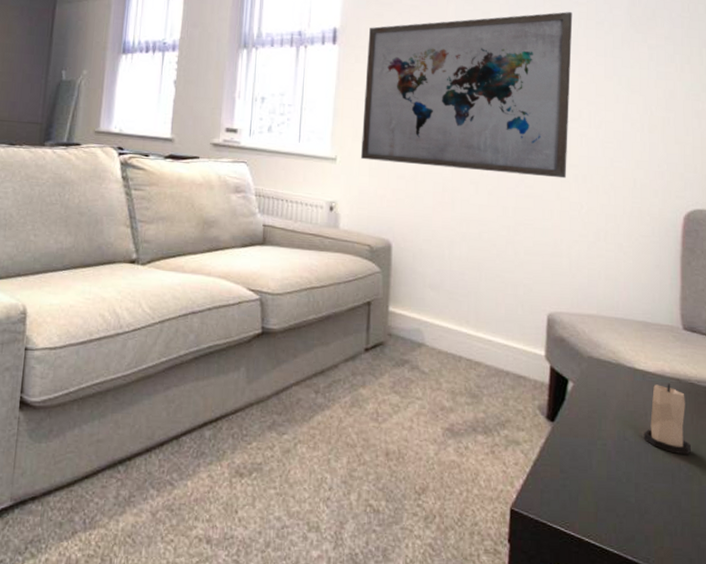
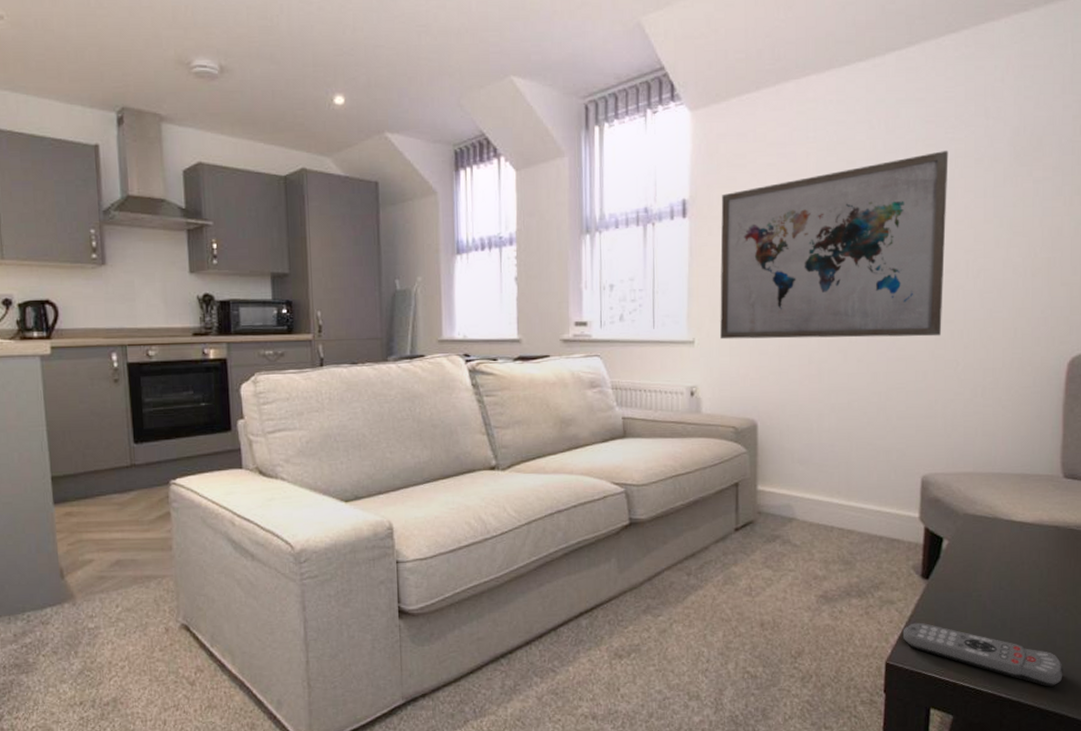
remote control: none [528,467,689,553] -> present [902,622,1063,687]
candle: present [643,384,691,454] -> none [1020,532,1068,597]

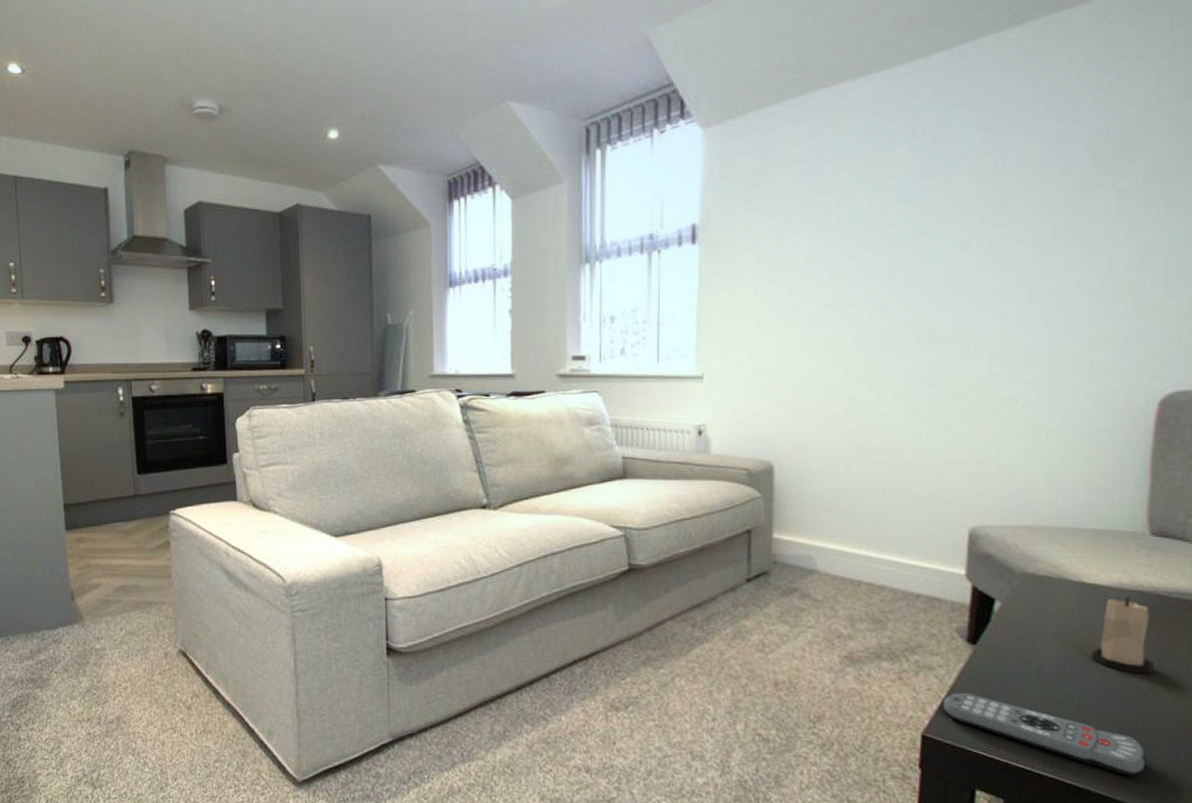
wall art: present [720,150,949,340] -> none [733,159,1009,375]
candle: none [1020,532,1068,597] -> present [1091,597,1154,673]

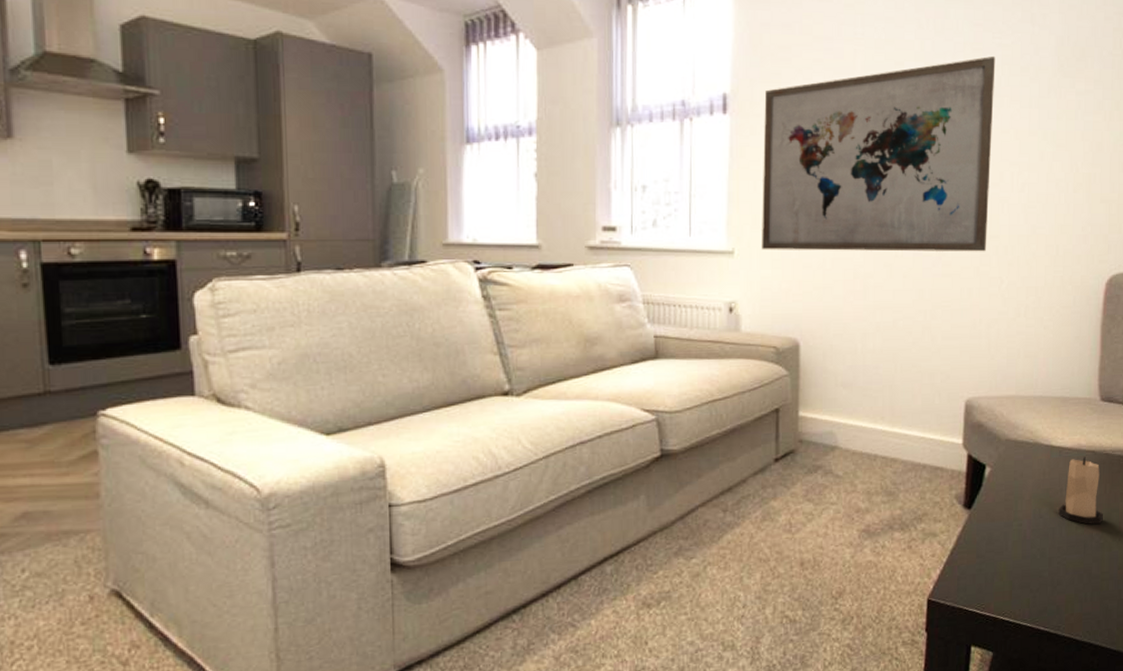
wall art: none [733,159,1009,375] -> present [762,55,996,252]
remote control: present [943,692,1146,776] -> none [944,555,1098,617]

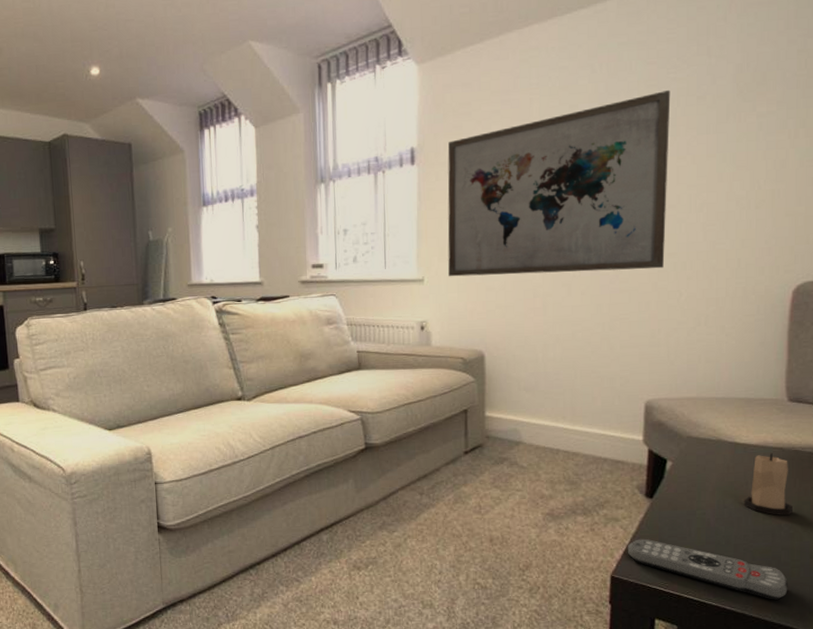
remote control: none [944,555,1098,617] -> present [627,538,788,600]

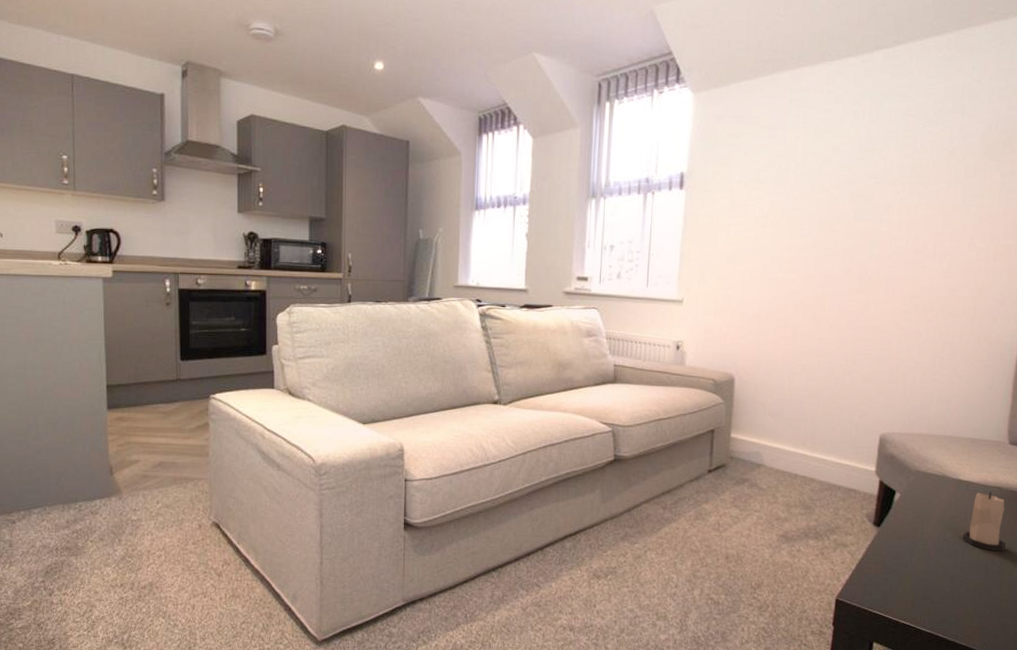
wall art: present [447,89,671,277] -> none [707,141,925,310]
remote control: present [627,538,788,600] -> none [853,565,996,631]

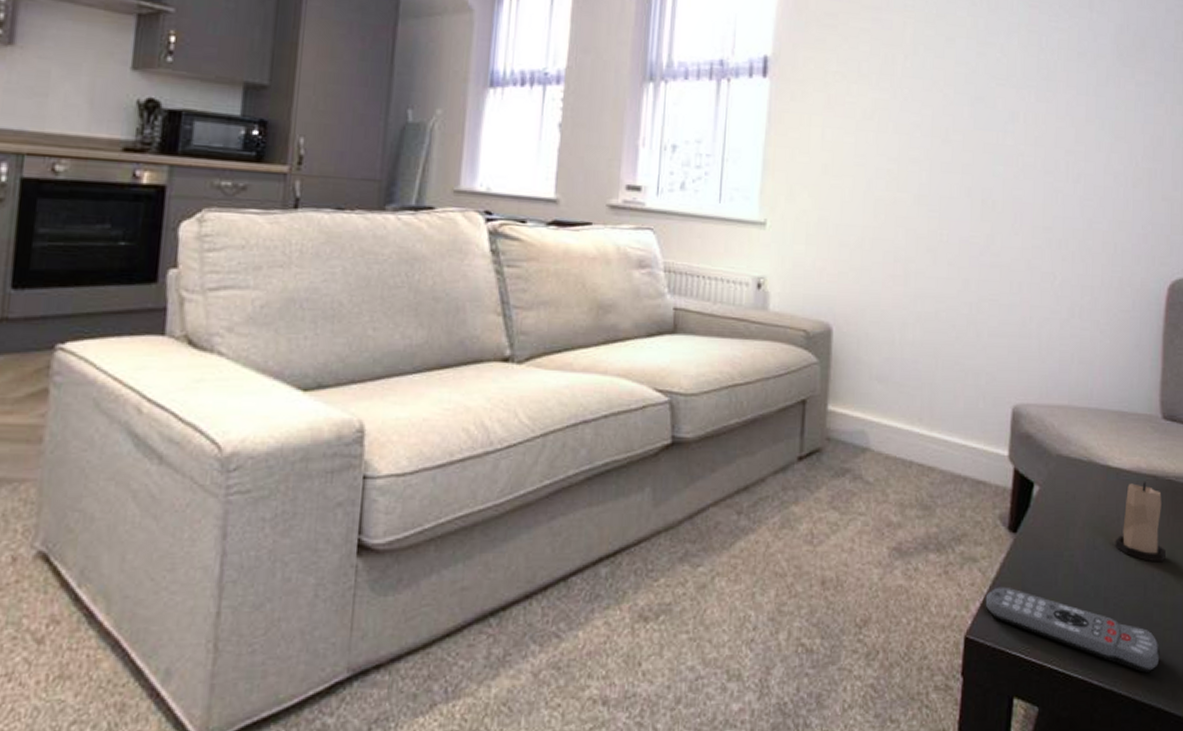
remote control: none [853,565,996,631] -> present [985,586,1160,673]

